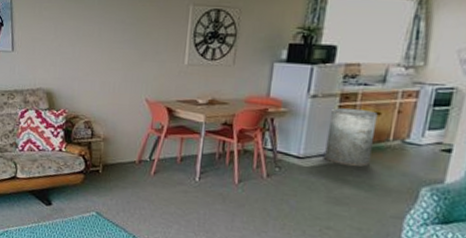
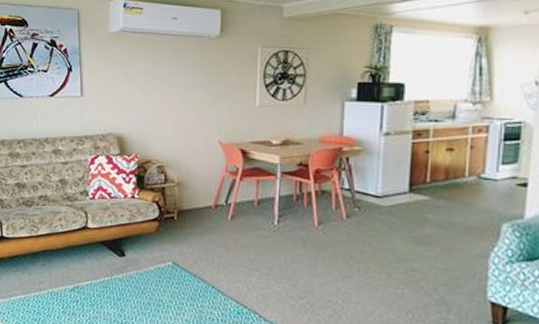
trash can: present [324,108,378,168] -> none [403,145,451,205]

